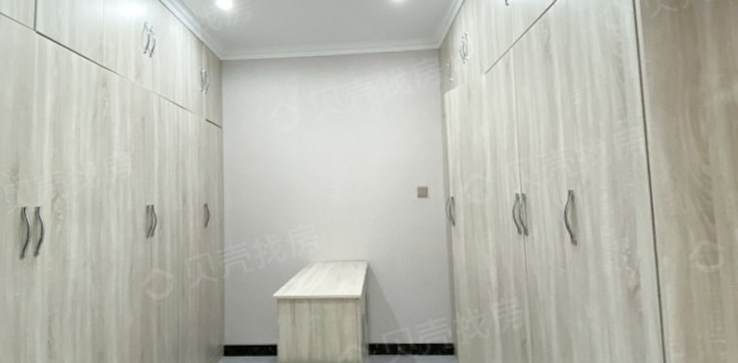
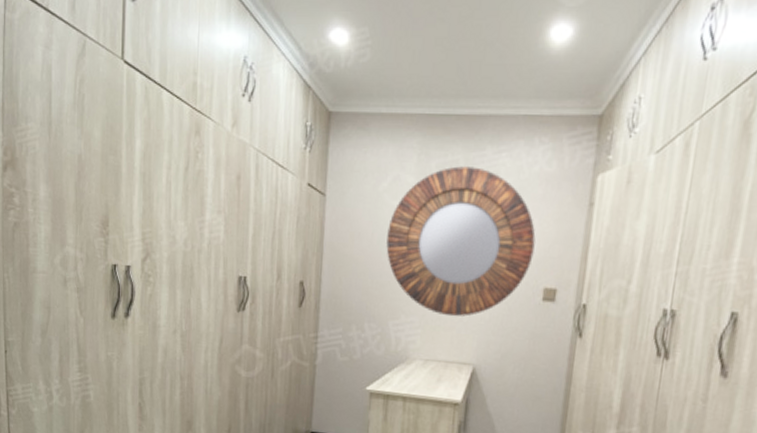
home mirror: none [279,94,405,220] -> present [386,166,536,317]

